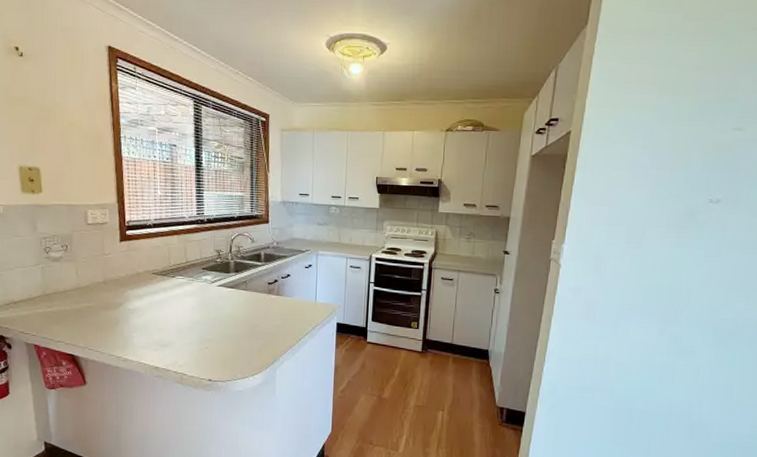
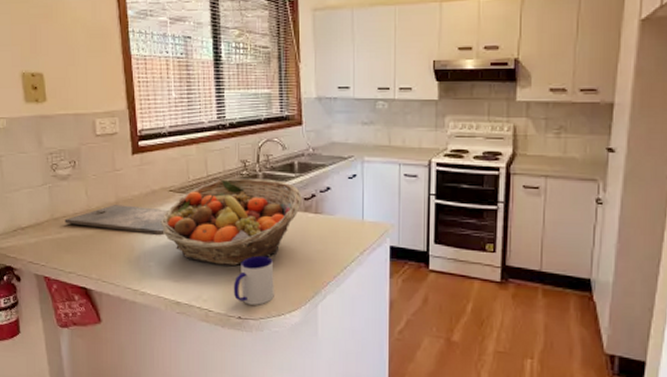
cutting board: none [55,284,151,310] -> present [64,205,168,235]
fruit basket: none [143,264,266,337] -> present [160,178,302,266]
mug: none [205,329,241,370] -> present [233,255,274,305]

